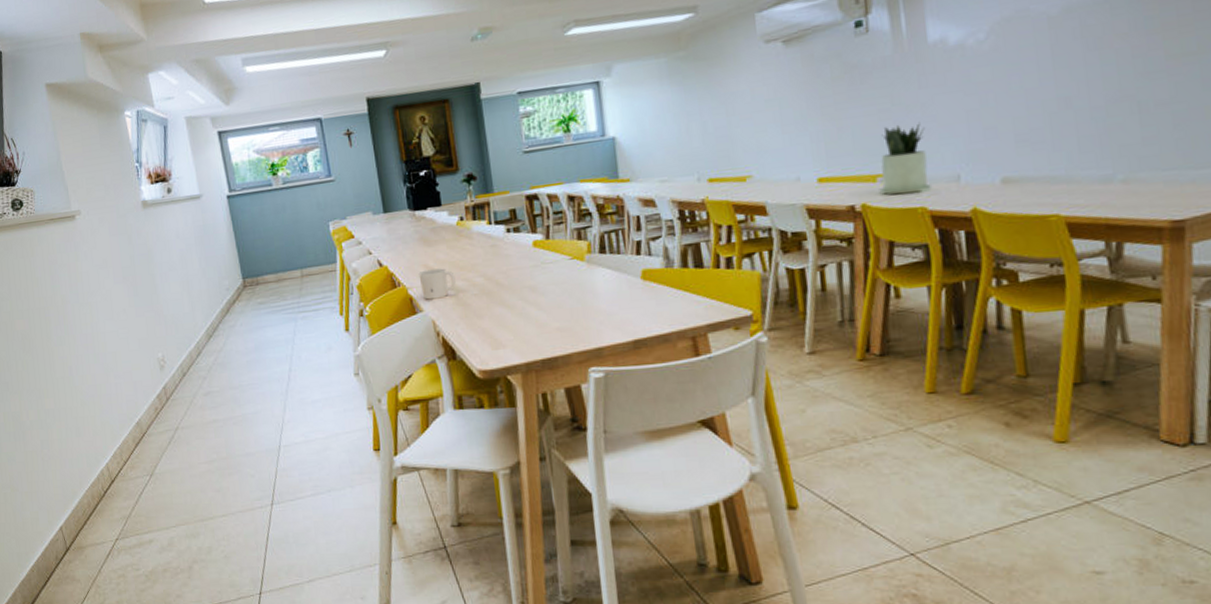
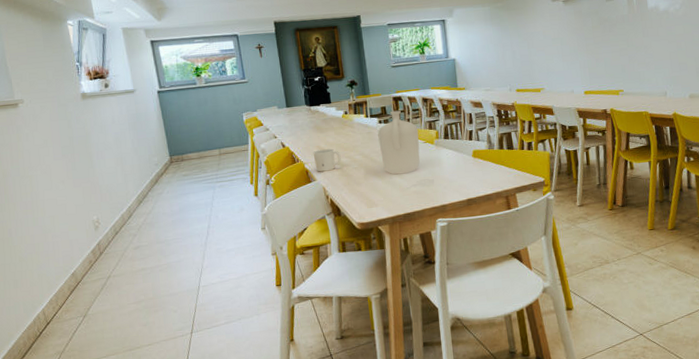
water jug: none [505,213,565,304] -> present [377,110,420,175]
planter: present [879,123,933,196] -> none [620,58,652,104]

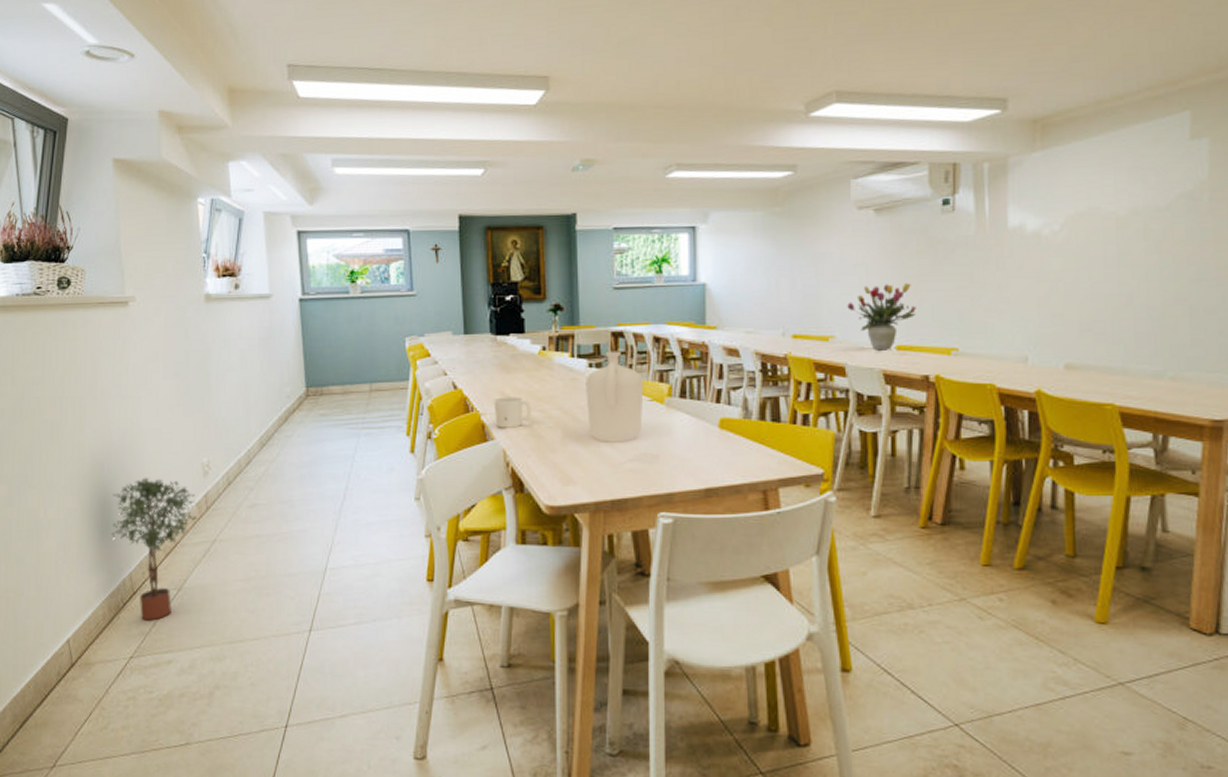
potted tree: none [21,235,94,343] -> present [112,477,198,621]
flower arrangement: none [550,49,595,96] -> present [847,283,916,351]

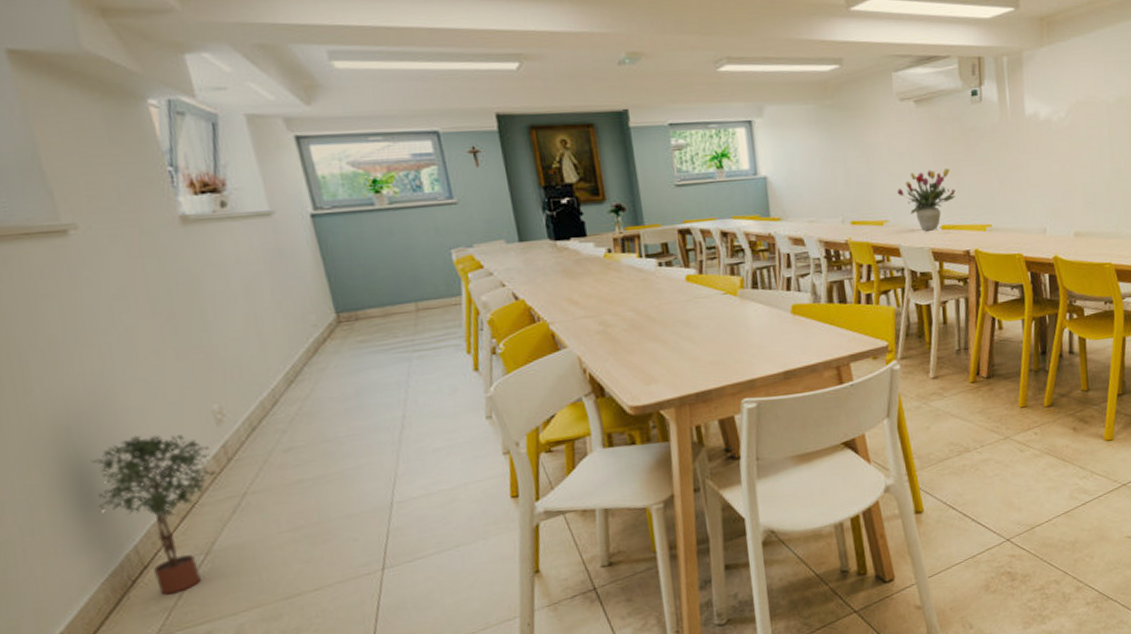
mug: present [494,397,531,428] -> none [561,302,604,336]
water jug: present [586,351,644,442] -> none [656,248,718,339]

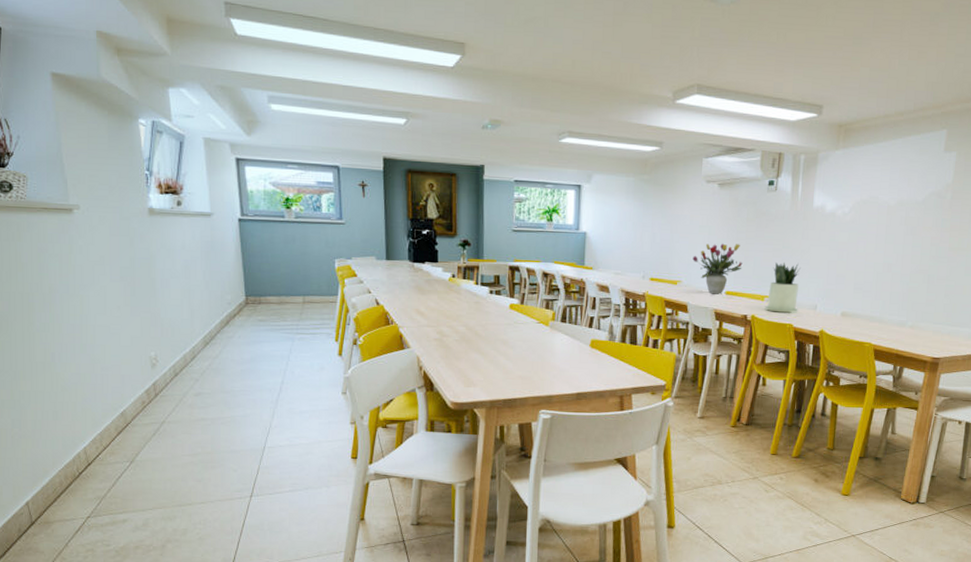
potted tree: present [91,434,218,595] -> none [64,366,148,488]
planter: none [988,183,1027,243] -> present [764,262,801,313]

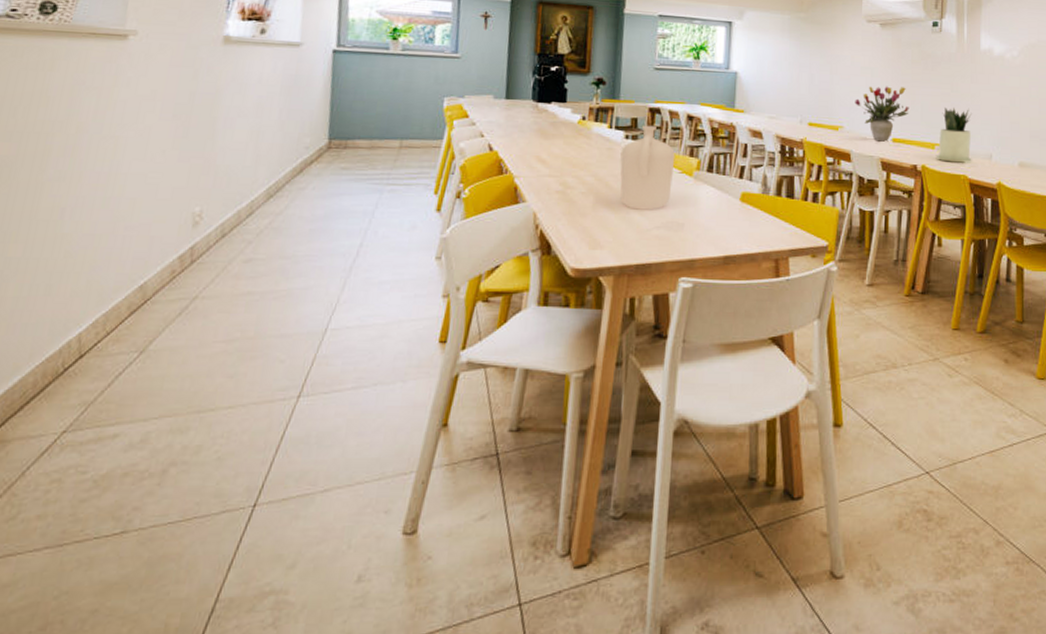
water jug: none [486,281,534,355] -> present [620,125,676,210]

